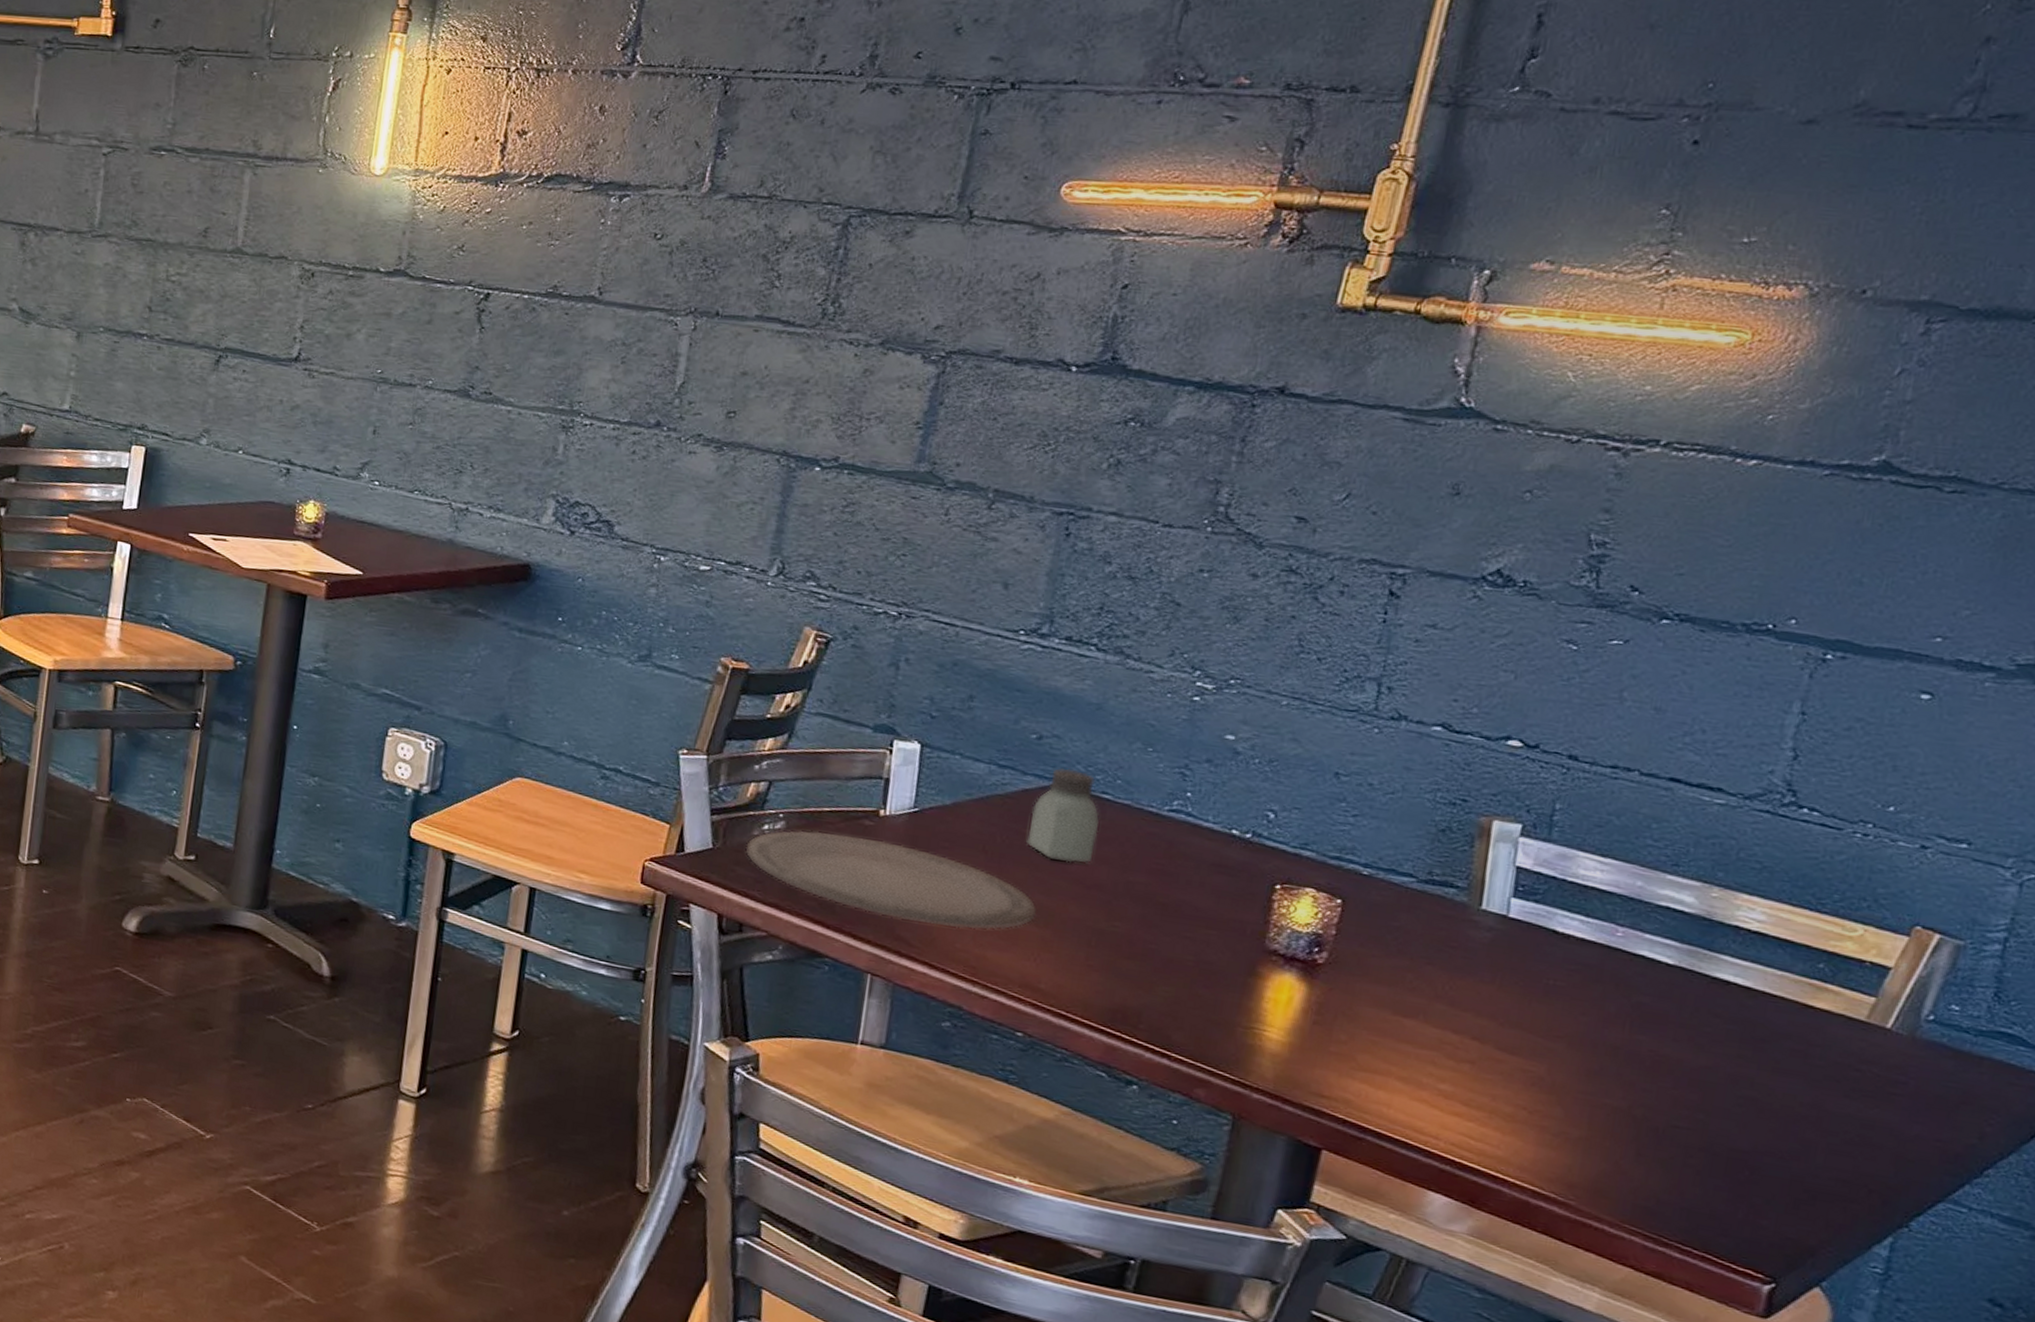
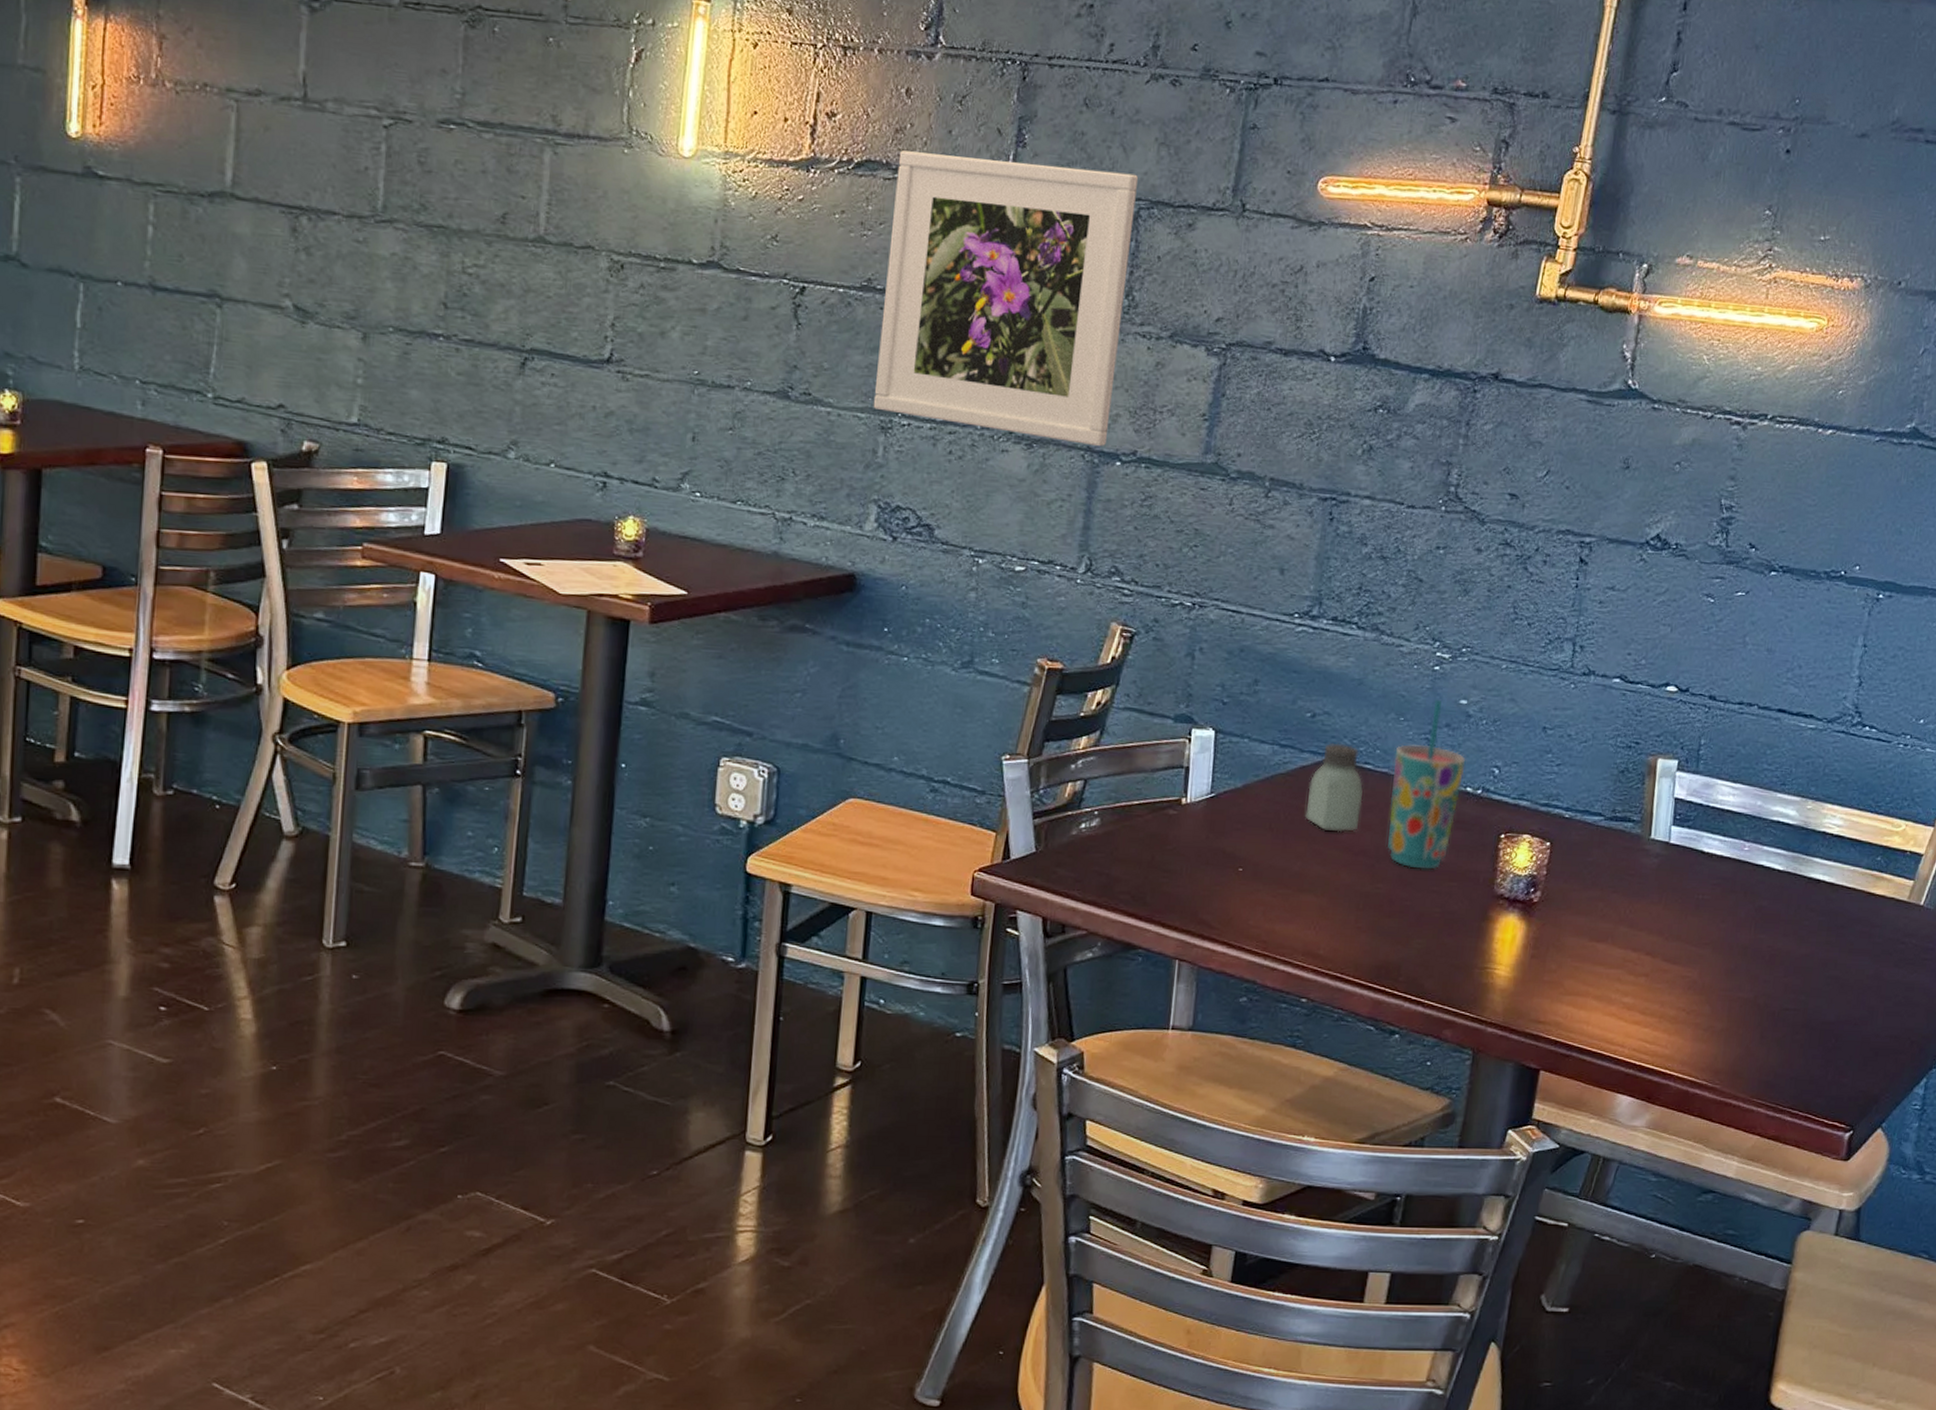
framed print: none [554,164,849,452] -> present [873,150,1138,447]
plate: present [745,830,1038,930] -> none [1065,825,1316,906]
cup: none [1129,731,1232,913] -> present [1388,699,1466,869]

